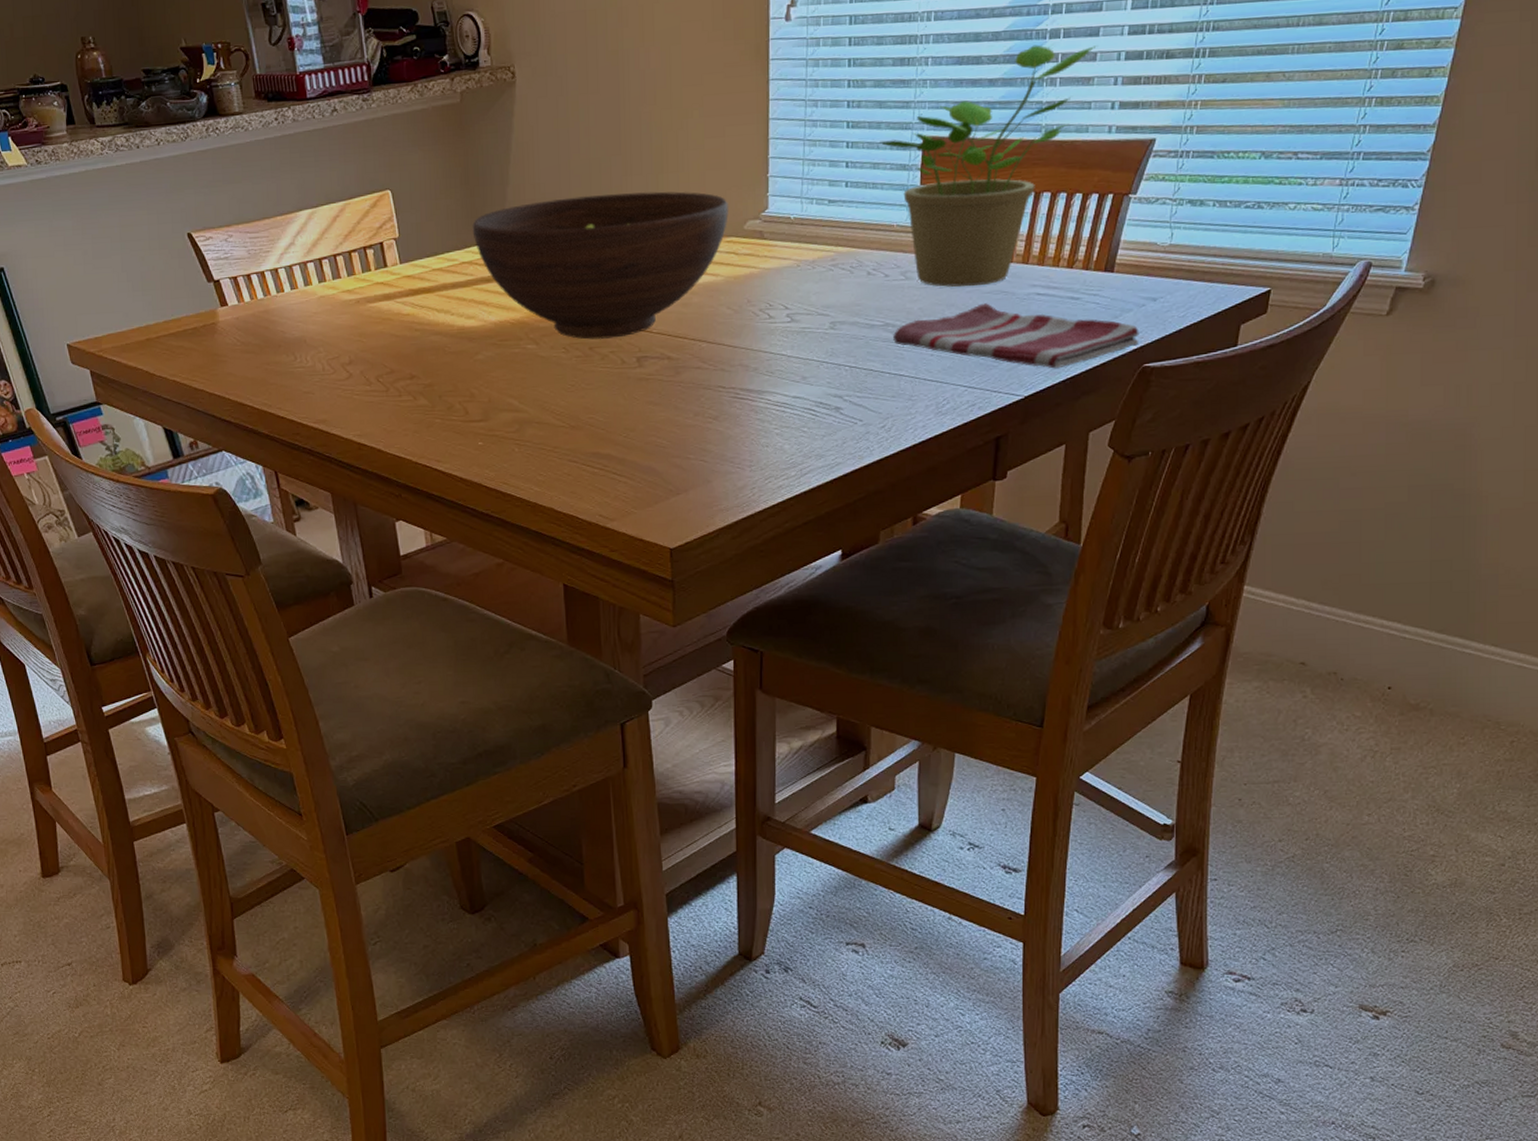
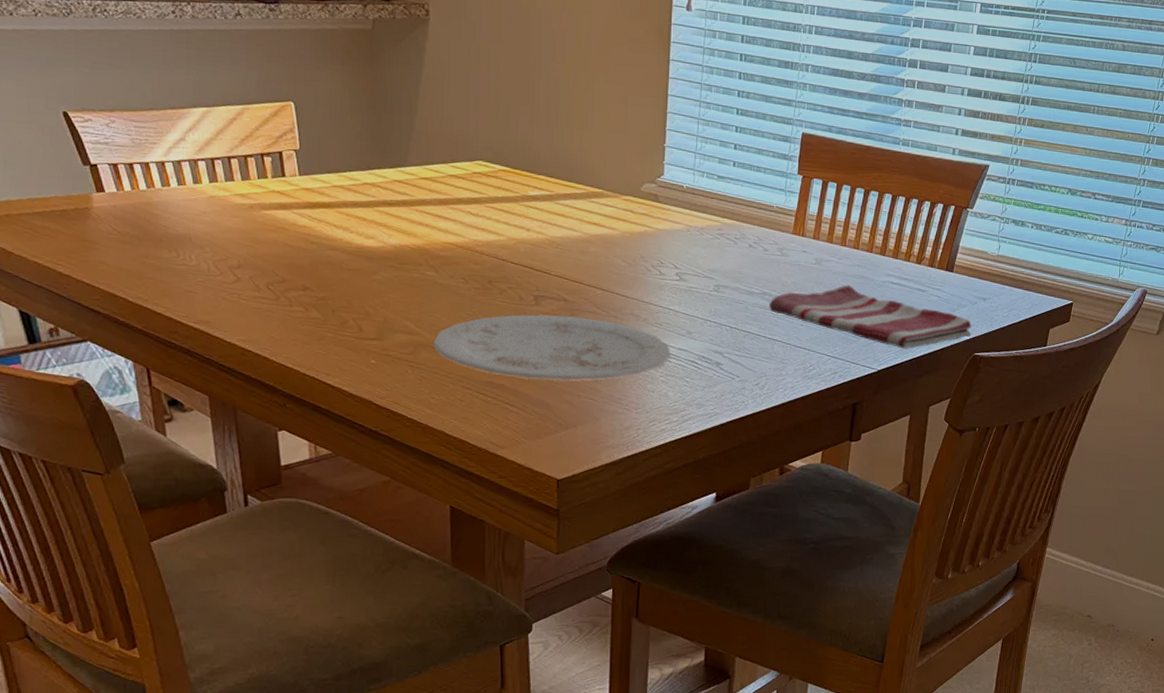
fruit bowl: present [472,191,728,340] -> none [377,136,627,275]
plate: none [536,374,785,447] -> present [432,314,671,381]
potted plant: present [880,45,1098,287] -> none [764,70,947,269]

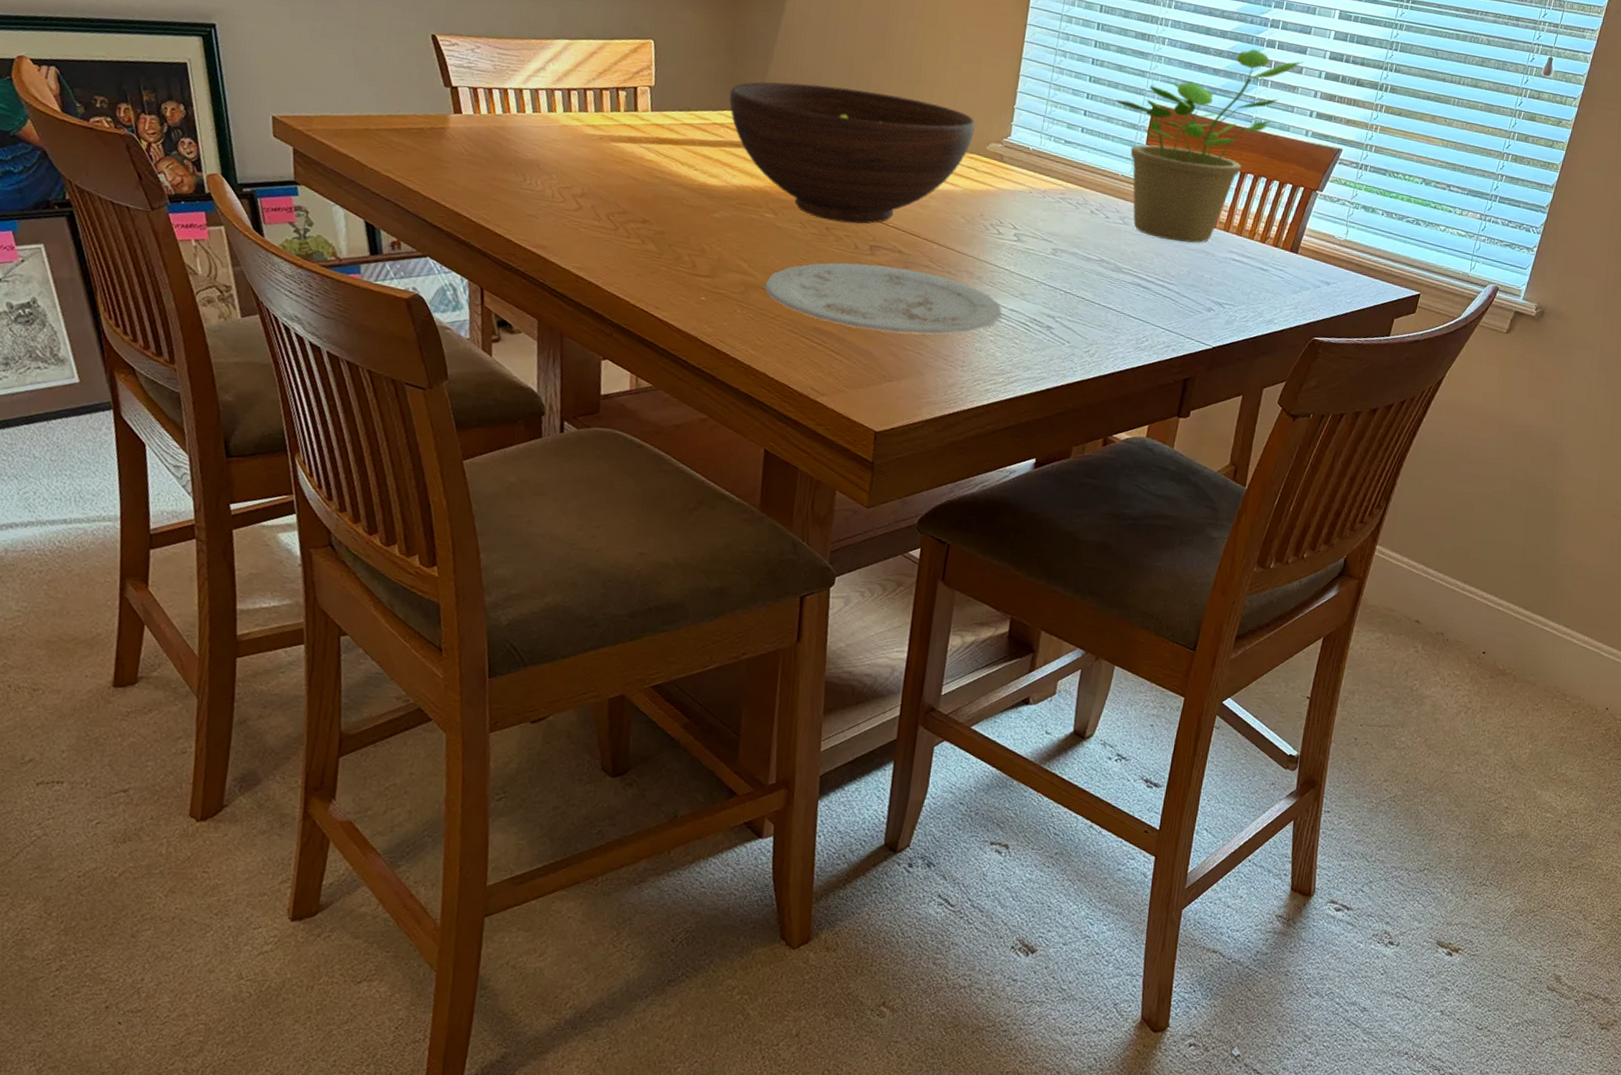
fruit bowl: none [377,136,627,275] -> present [729,82,975,224]
potted plant: none [764,70,947,269] -> present [1116,49,1305,243]
dish towel: present [769,285,972,349] -> none [1106,258,1313,328]

